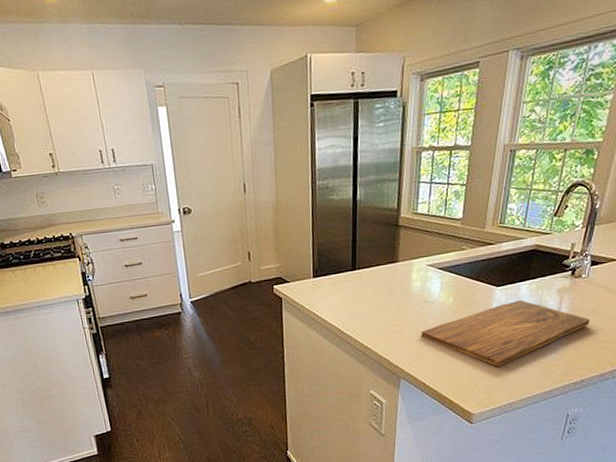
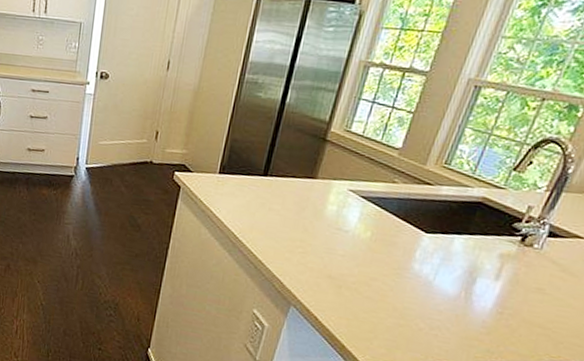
cutting board: present [422,300,590,367] -> none [325,253,534,323]

